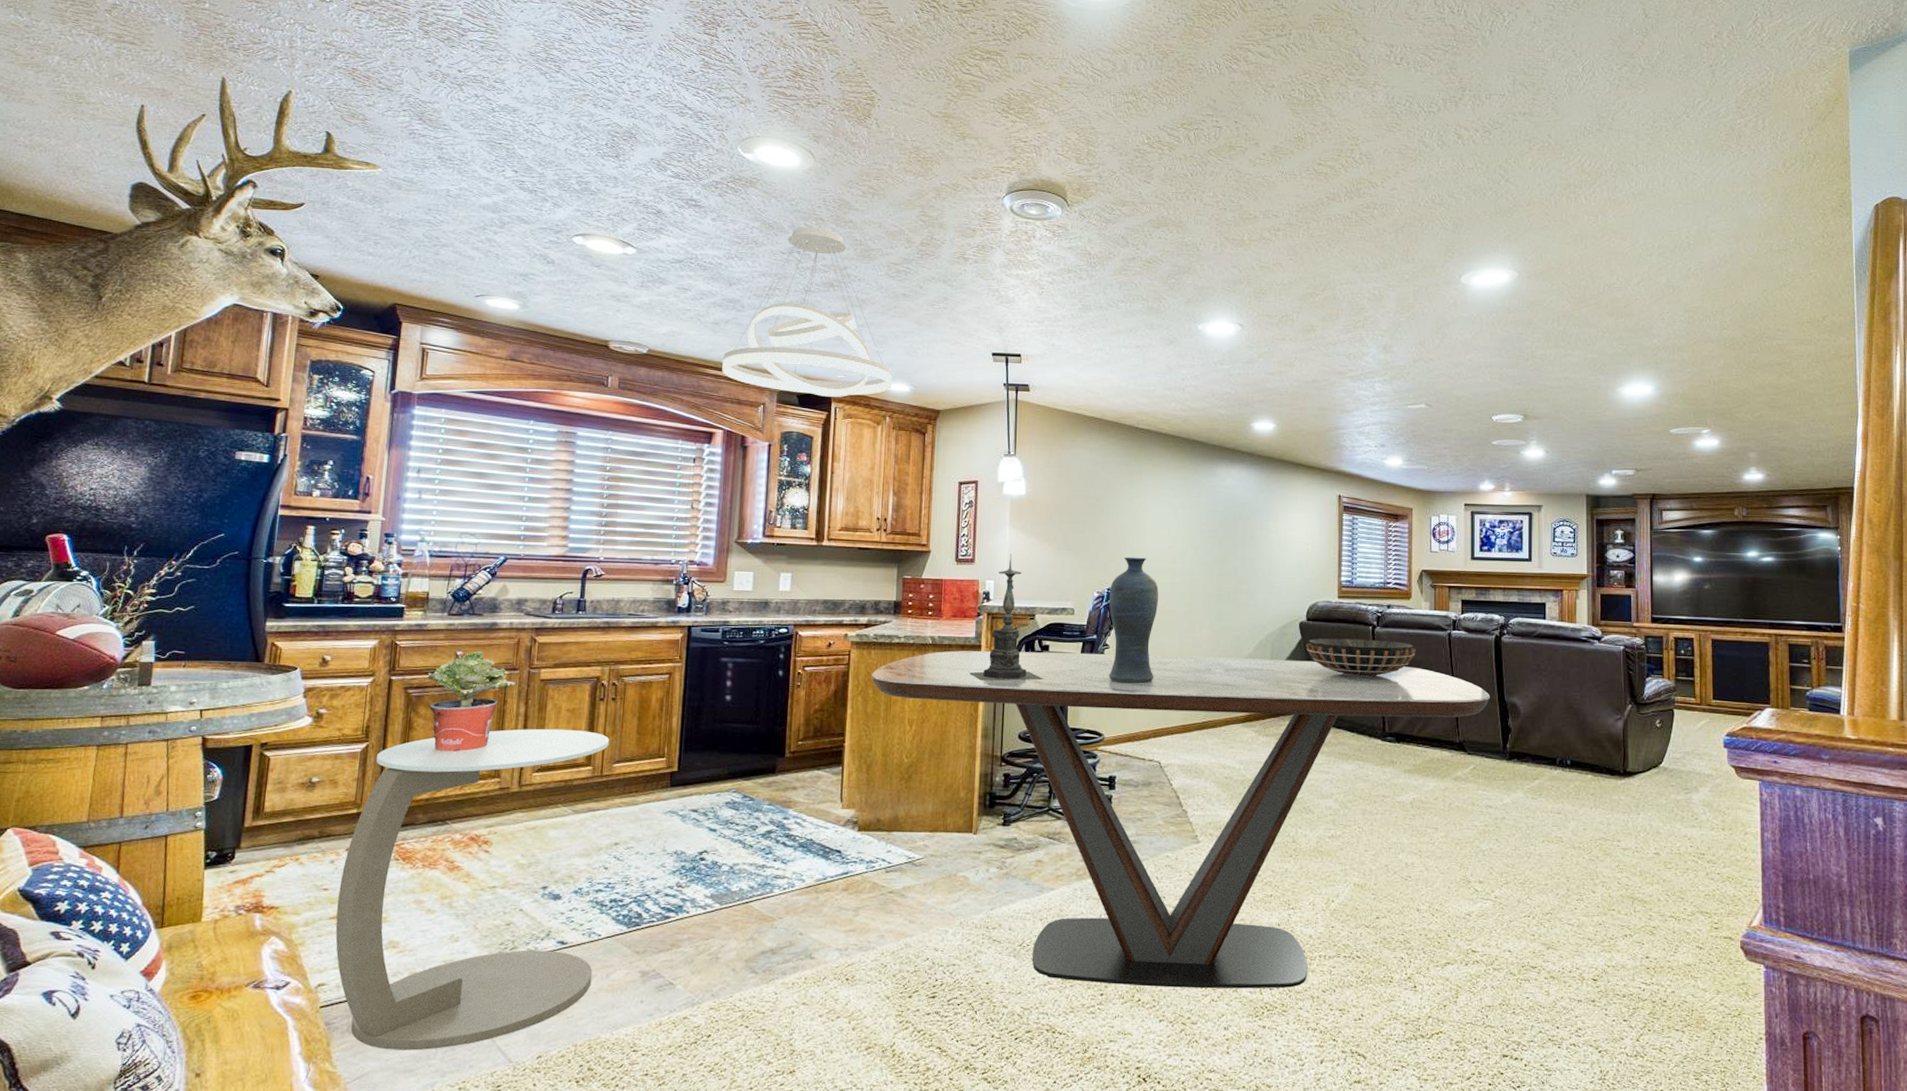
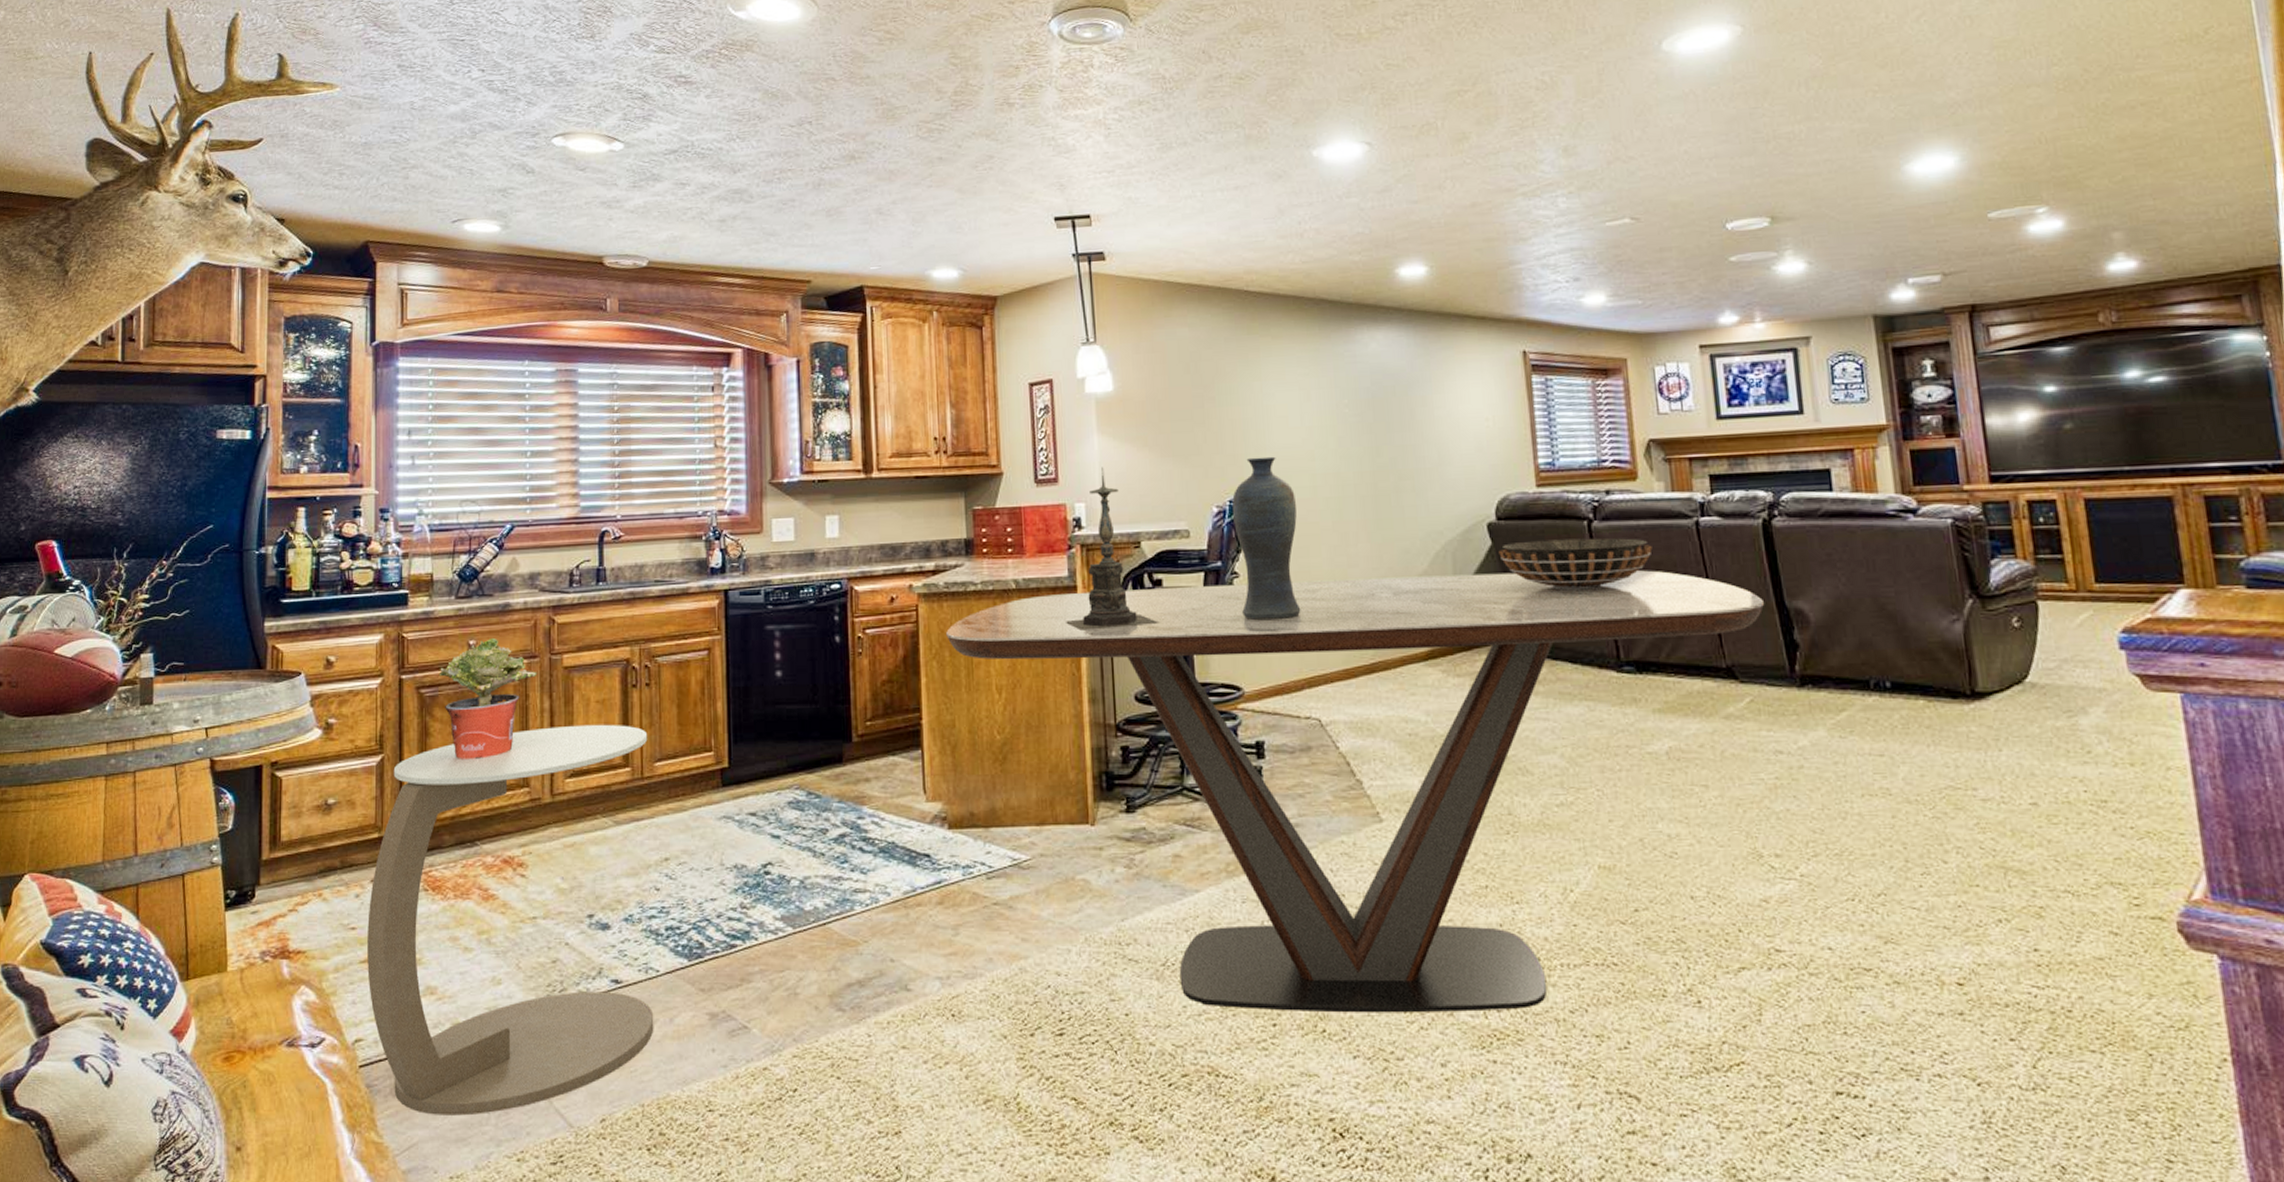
pendant light: present [722,227,893,397] -> none [734,89,936,295]

